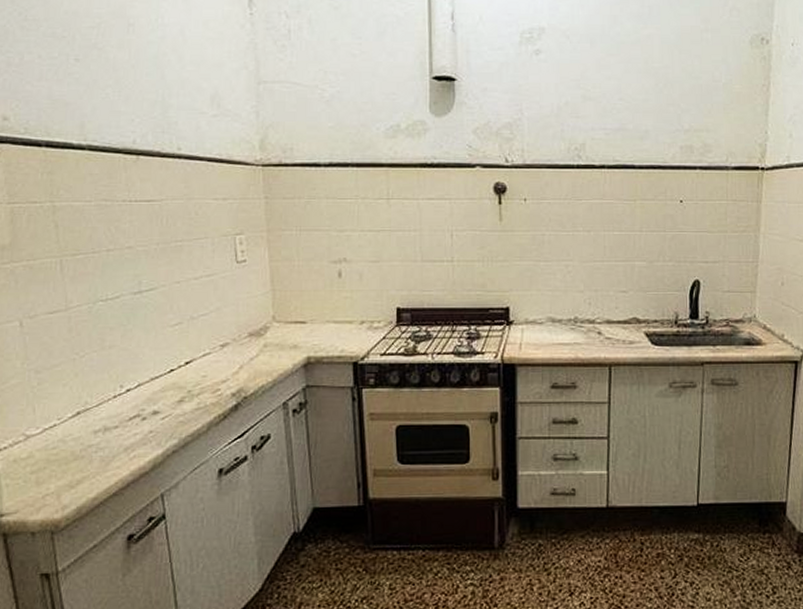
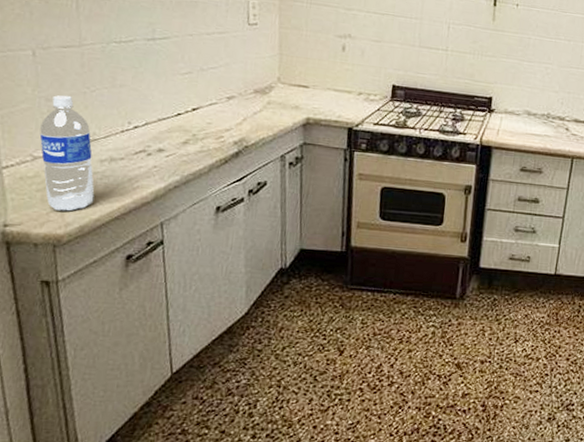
water bottle: none [31,364,90,493] -> present [39,95,95,212]

